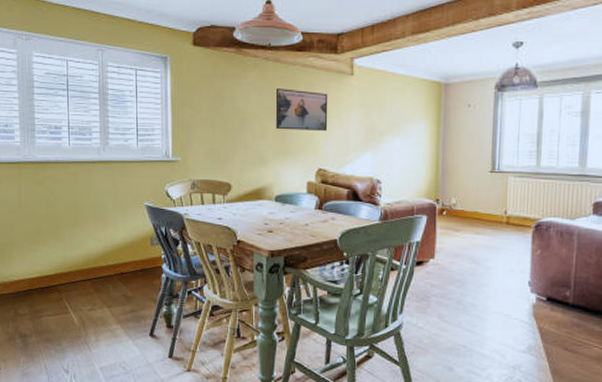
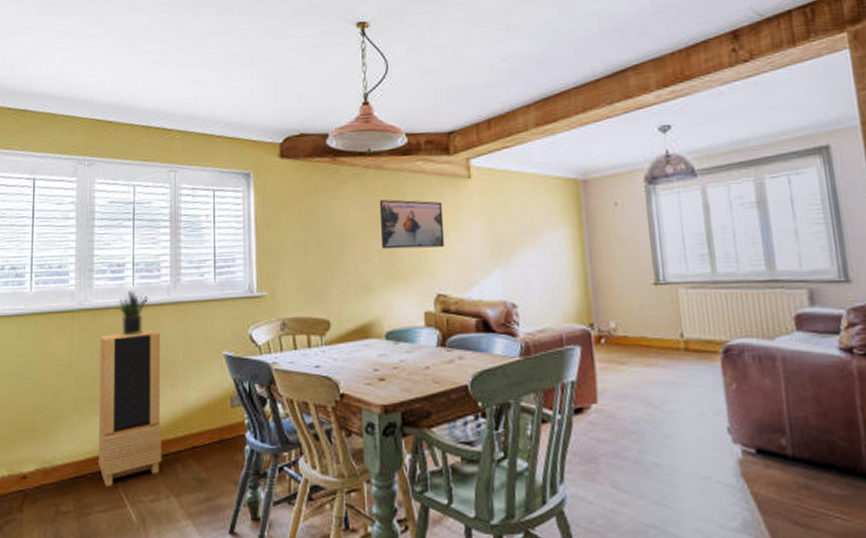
storage cabinet: none [44,182,97,298] -> present [99,329,163,486]
potted plant: none [58,148,82,185] -> present [119,290,148,335]

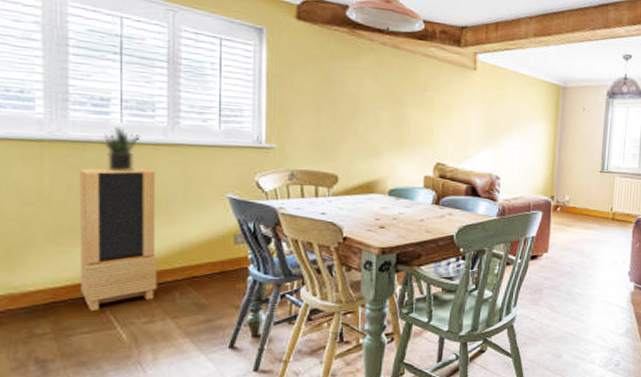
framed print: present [379,199,445,250] -> none [391,76,450,124]

